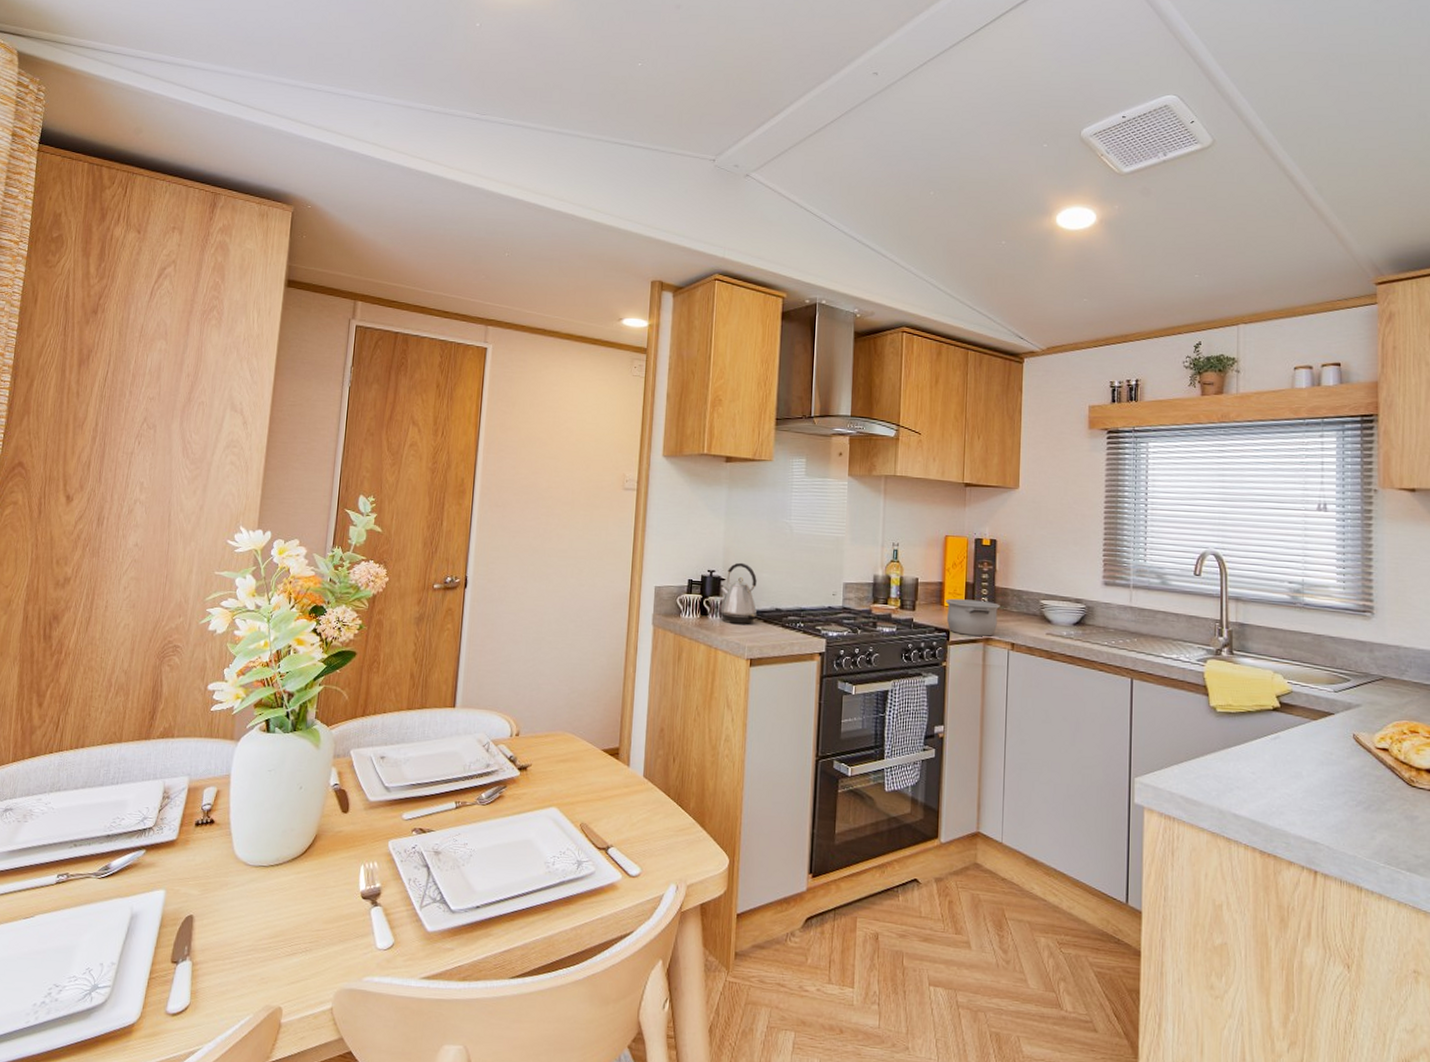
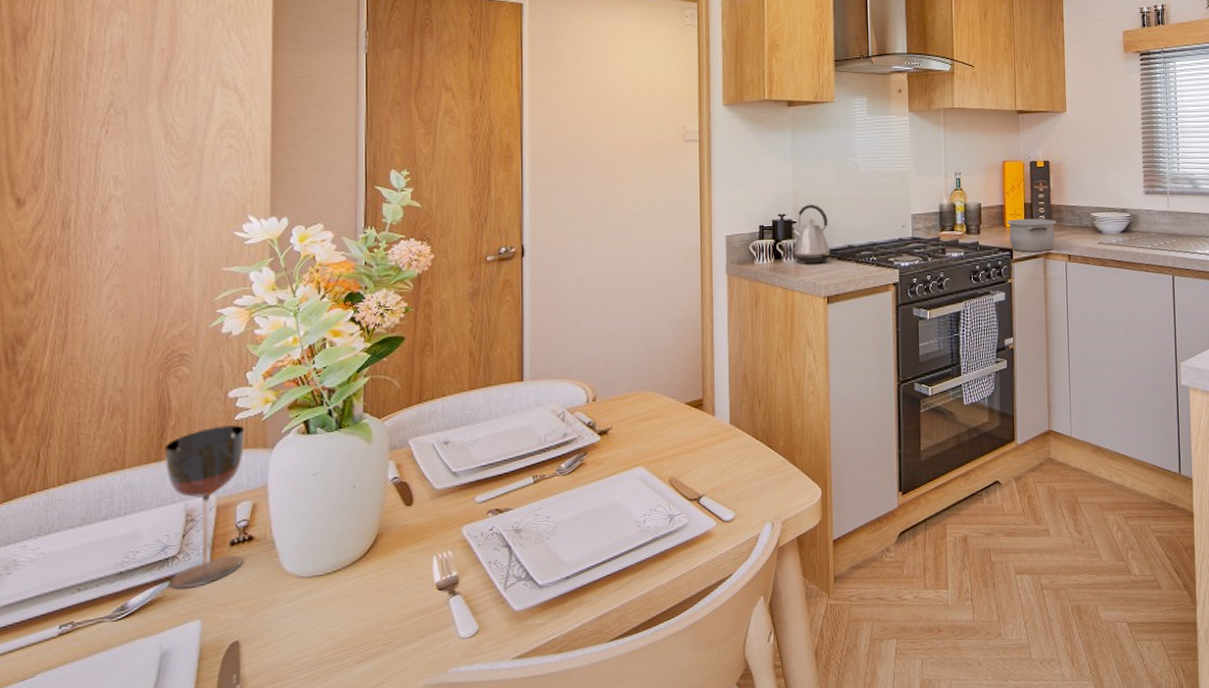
wineglass: none [145,714,217,859] -> present [165,425,244,589]

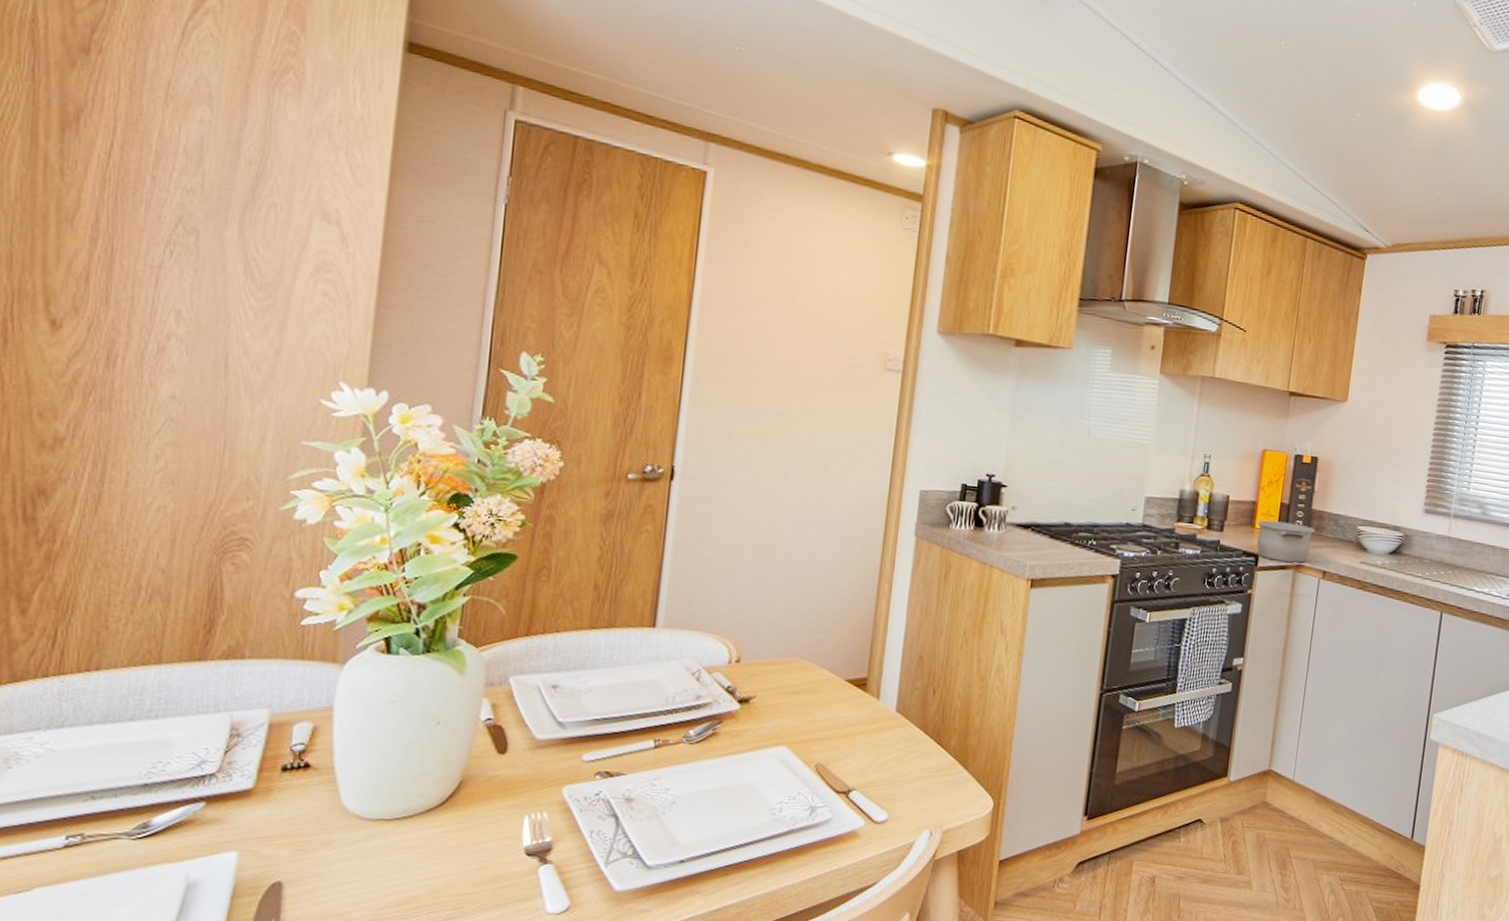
wineglass: present [165,425,244,589] -> none [204,629,311,813]
kettle: present [792,204,831,264] -> none [997,467,1045,539]

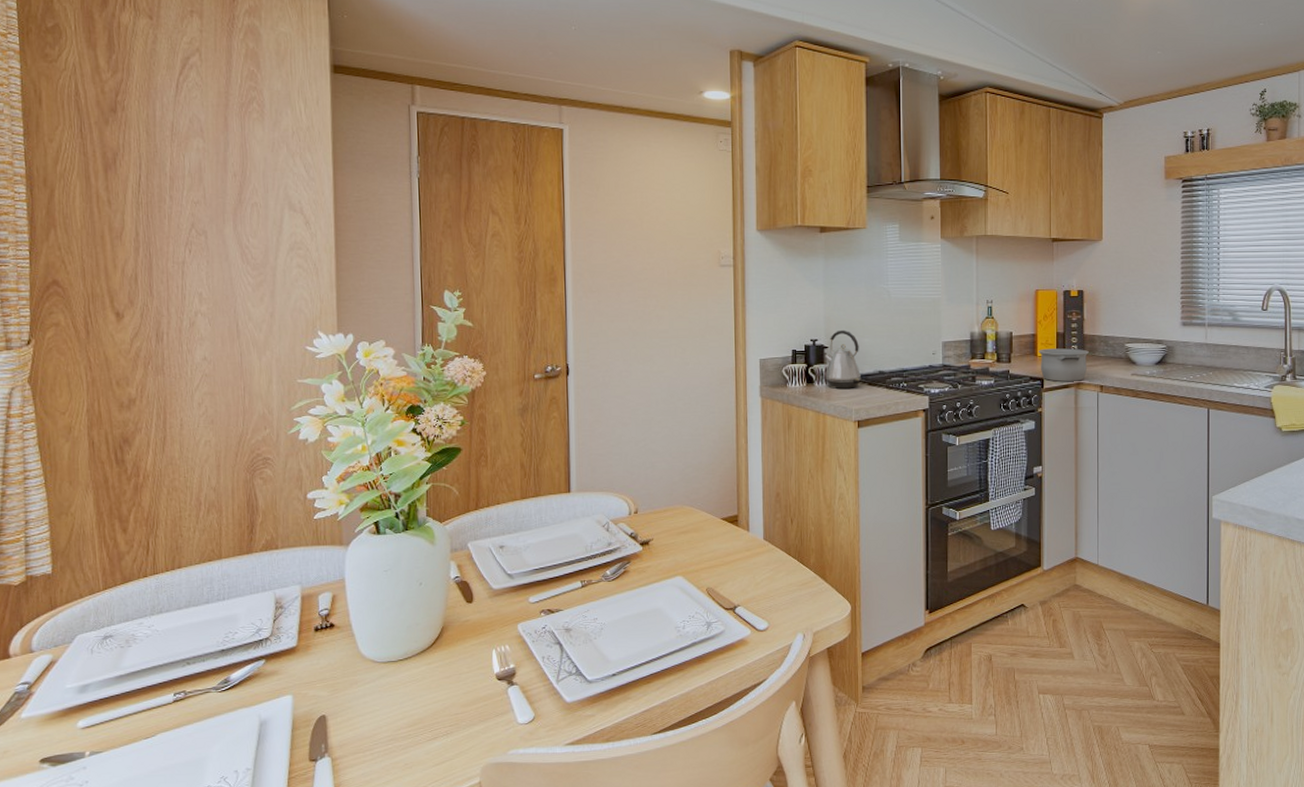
kettle: none [997,467,1045,539] -> present [824,330,862,389]

